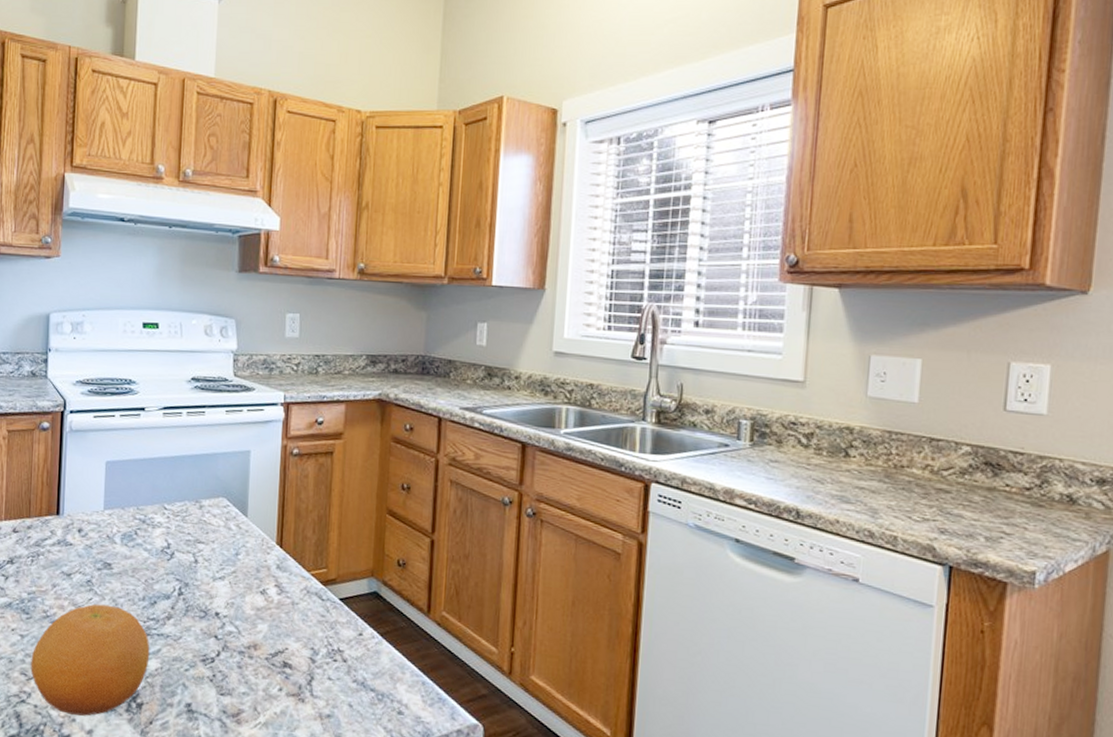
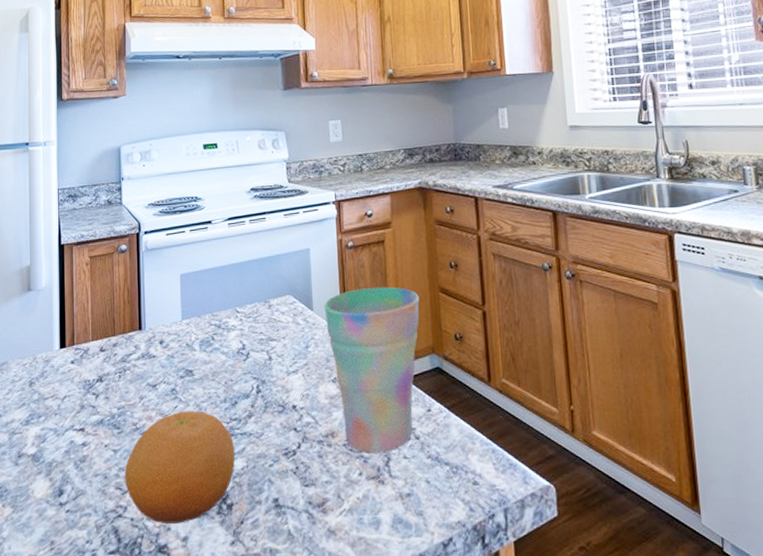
cup: none [260,500,364,671] -> present [324,286,419,453]

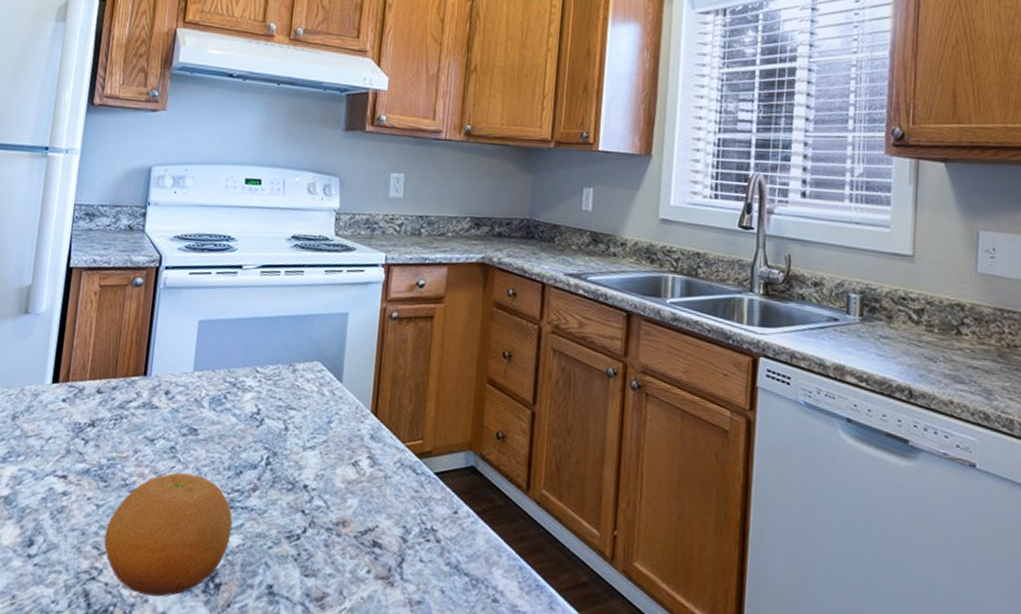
cup: present [324,286,419,453] -> none [354,366,463,552]

